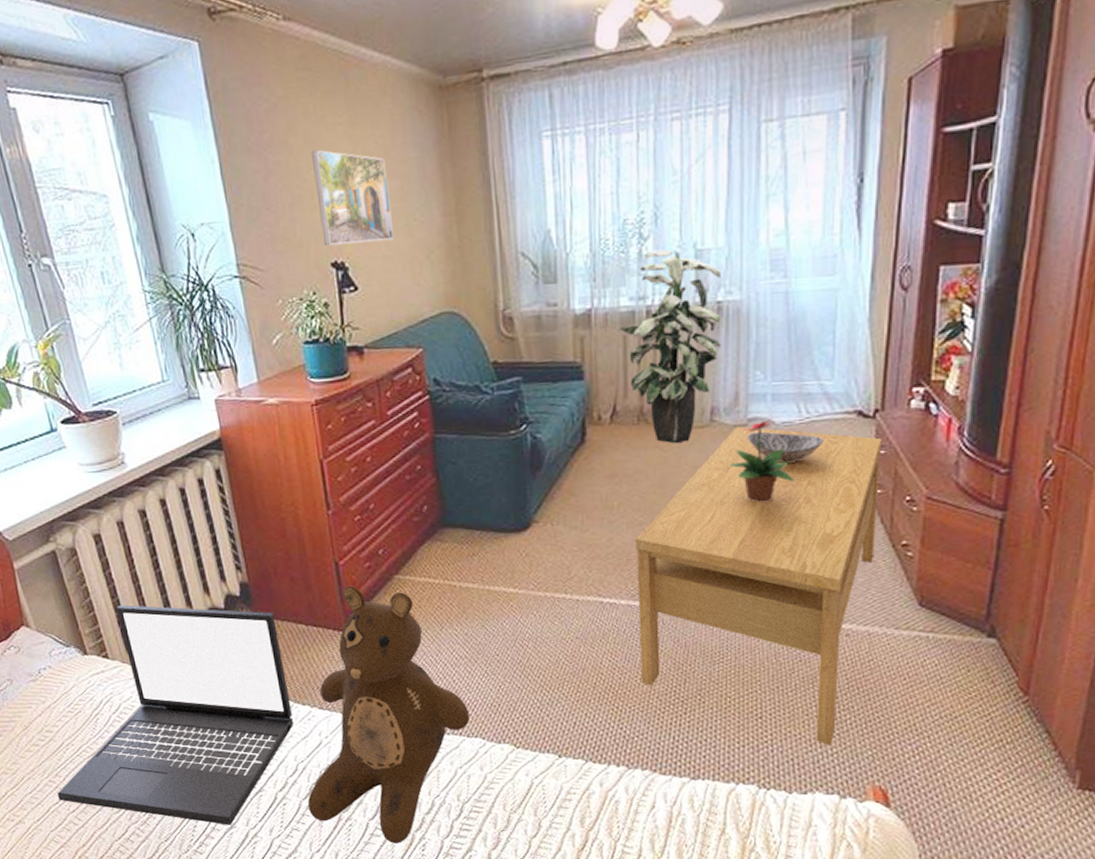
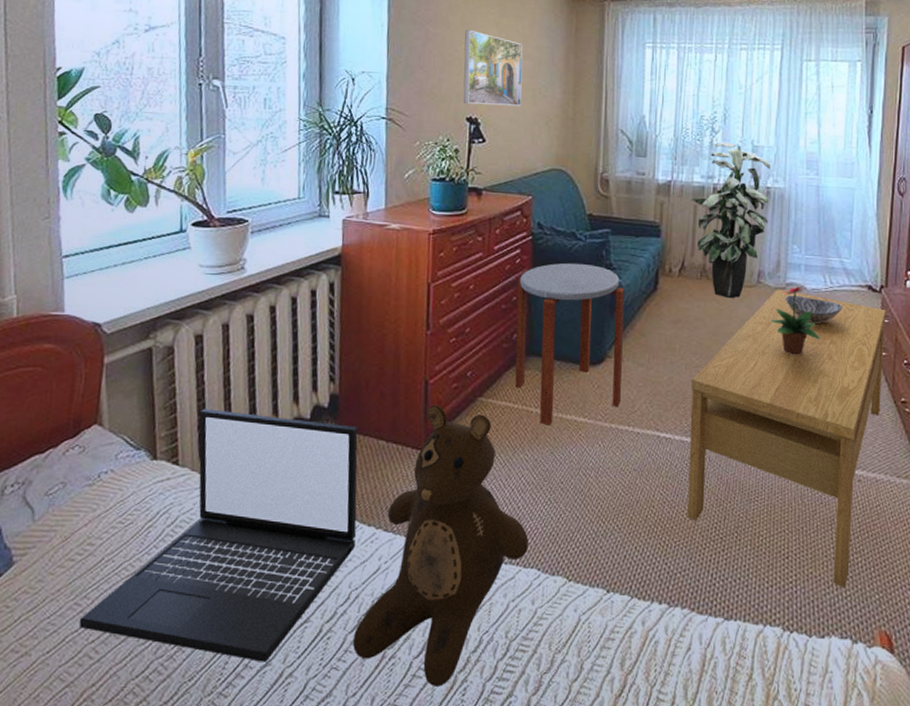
side table: none [419,420,555,599] -> present [515,262,625,426]

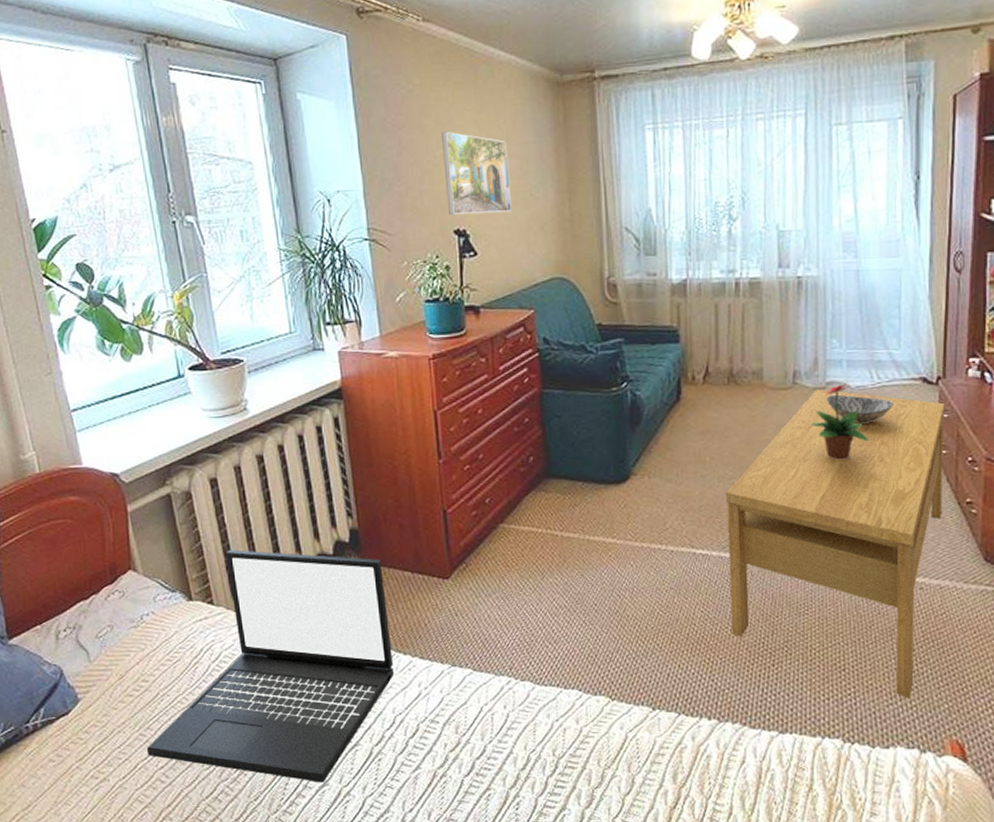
teddy bear: present [352,405,529,687] -> none [403,533,568,802]
side table: present [515,262,625,426] -> none [528,377,651,548]
indoor plant: present [692,142,770,299] -> none [711,229,802,404]

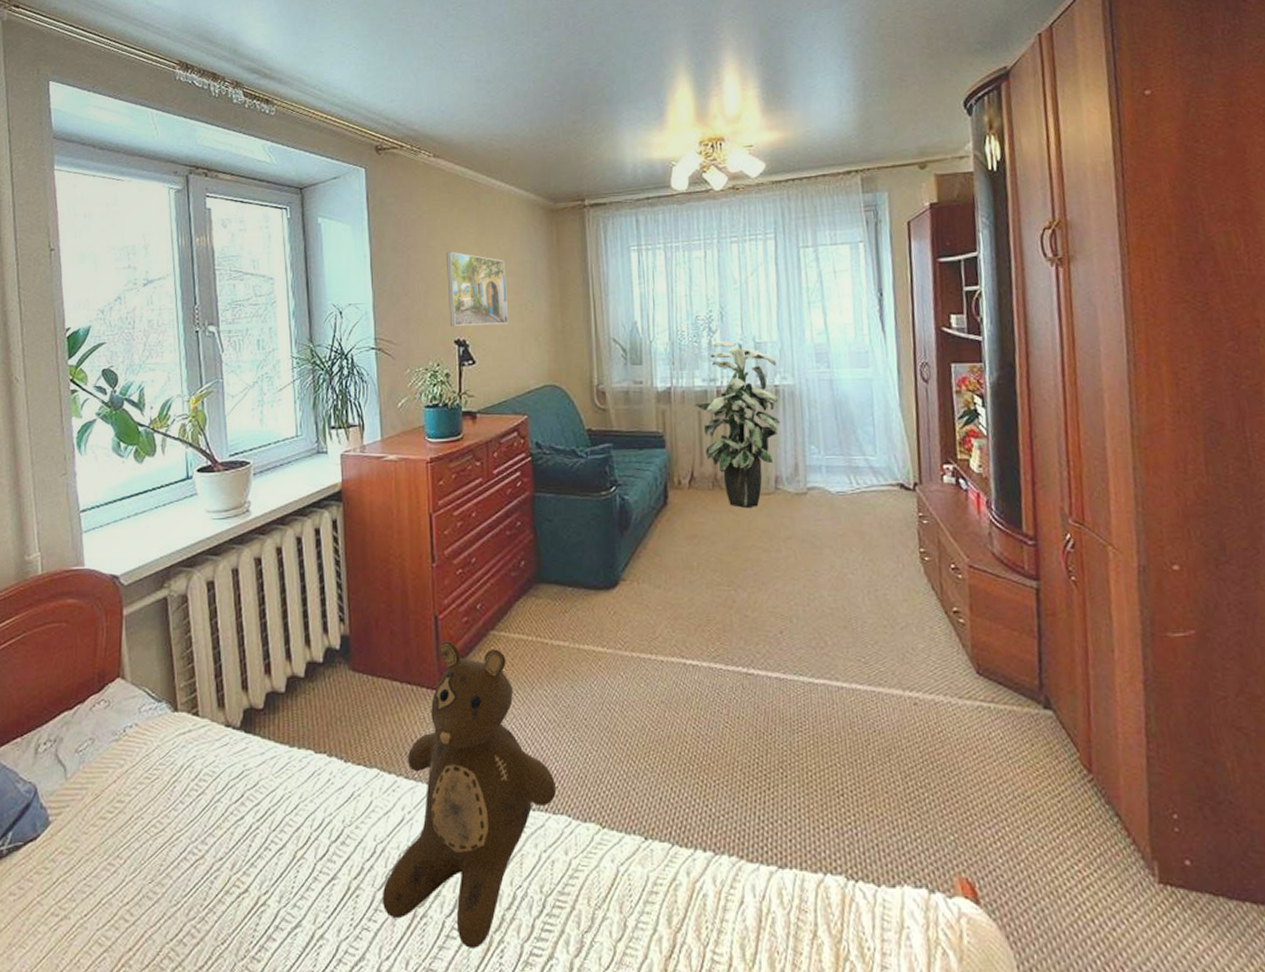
laptop: present [146,550,395,783] -> none [113,657,378,923]
teddy bear: none [403,533,568,802] -> present [382,641,557,948]
indoor plant: none [711,229,802,404] -> present [695,341,781,509]
coffee table: present [726,389,945,699] -> none [714,494,931,829]
potted flower: present [810,381,869,460] -> none [794,486,853,566]
decorative bowl: present [825,394,894,424] -> none [807,499,874,529]

